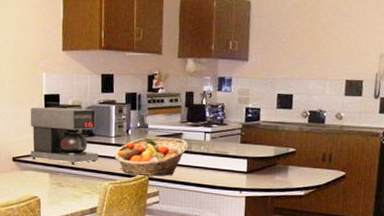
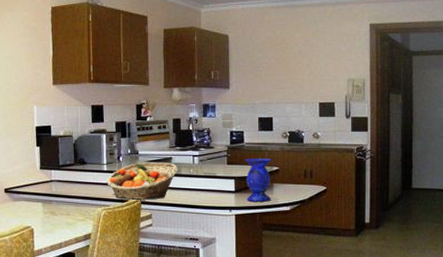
coffee maker: present [30,107,98,165] -> none [22,138,91,193]
vase: none [259,137,288,185] -> present [245,158,271,202]

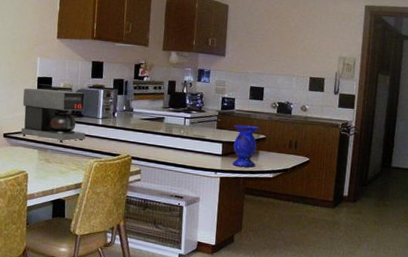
coffee maker: none [22,138,91,193] -> present [20,88,86,143]
fruit basket: present [106,162,178,200] -> none [100,120,169,156]

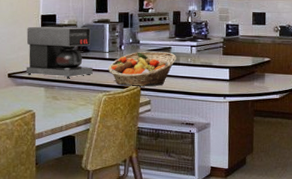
fruit basket: none [100,120,169,156] -> present [108,51,176,87]
vase: present [232,124,259,168] -> none [240,49,263,90]

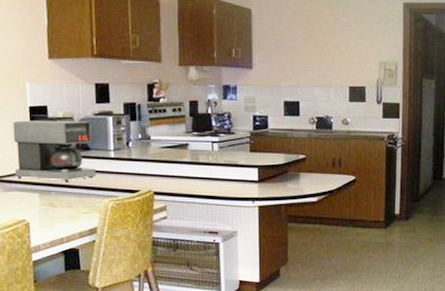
fruit basket: present [108,51,176,87] -> none [114,149,195,190]

